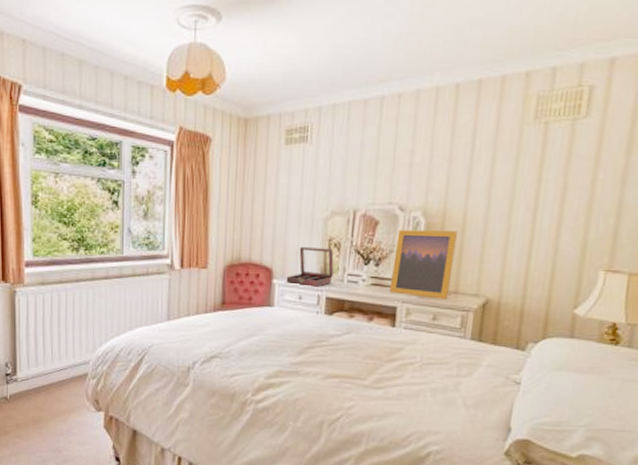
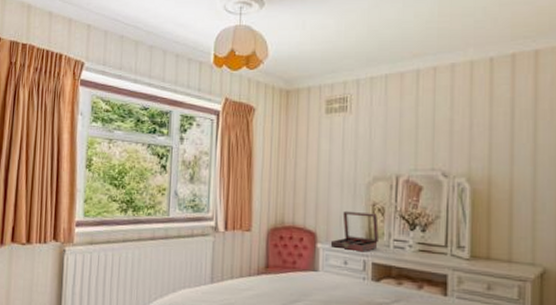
picture frame: present [389,229,457,299] -> none [438,195,505,268]

